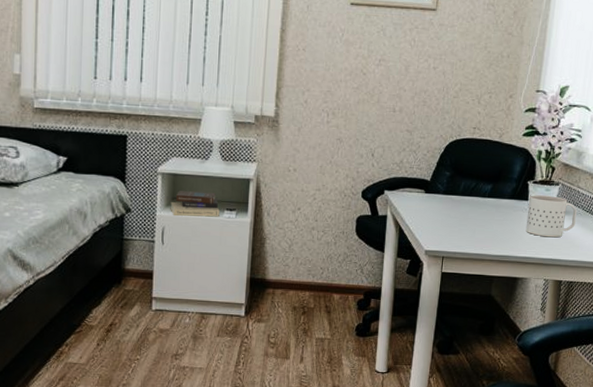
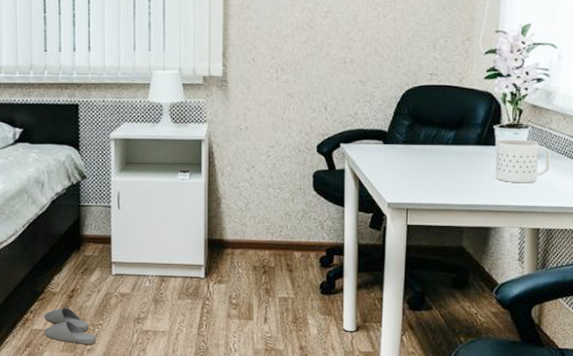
slippers: none [79,341,133,380] -> present [44,307,97,345]
books: present [170,190,220,217] -> none [124,154,173,181]

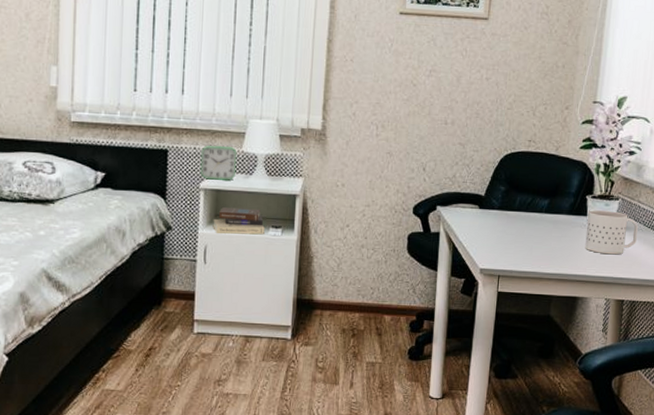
slippers: present [44,307,97,345] -> none [116,366,174,408]
alarm clock: none [109,97,144,130] -> present [200,145,237,181]
books: none [124,154,173,181] -> present [213,206,265,235]

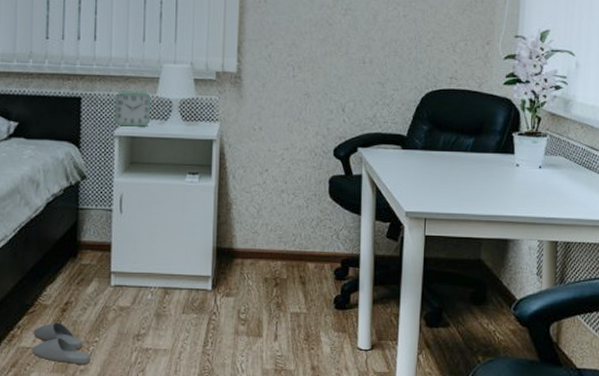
slippers: none [116,366,174,408] -> present [32,322,91,365]
books: present [213,206,265,235] -> none [128,153,181,183]
mug: present [585,210,639,255] -> none [514,148,569,194]

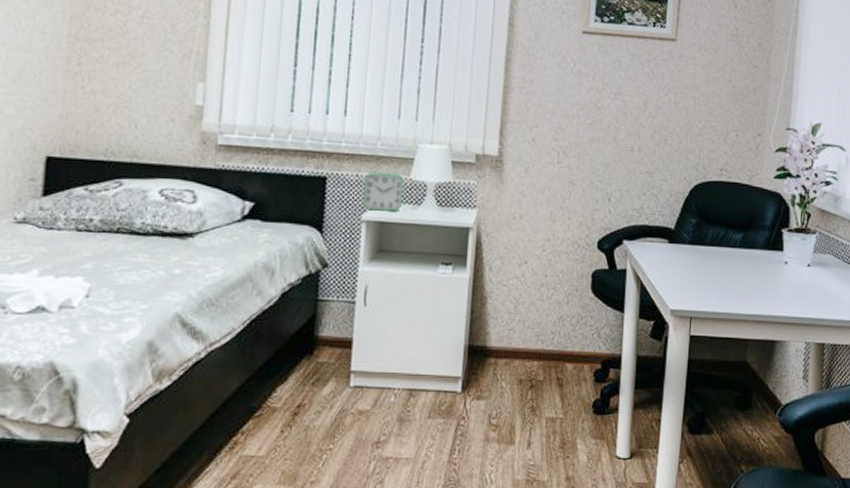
slippers: present [32,322,91,365] -> none [257,427,324,476]

